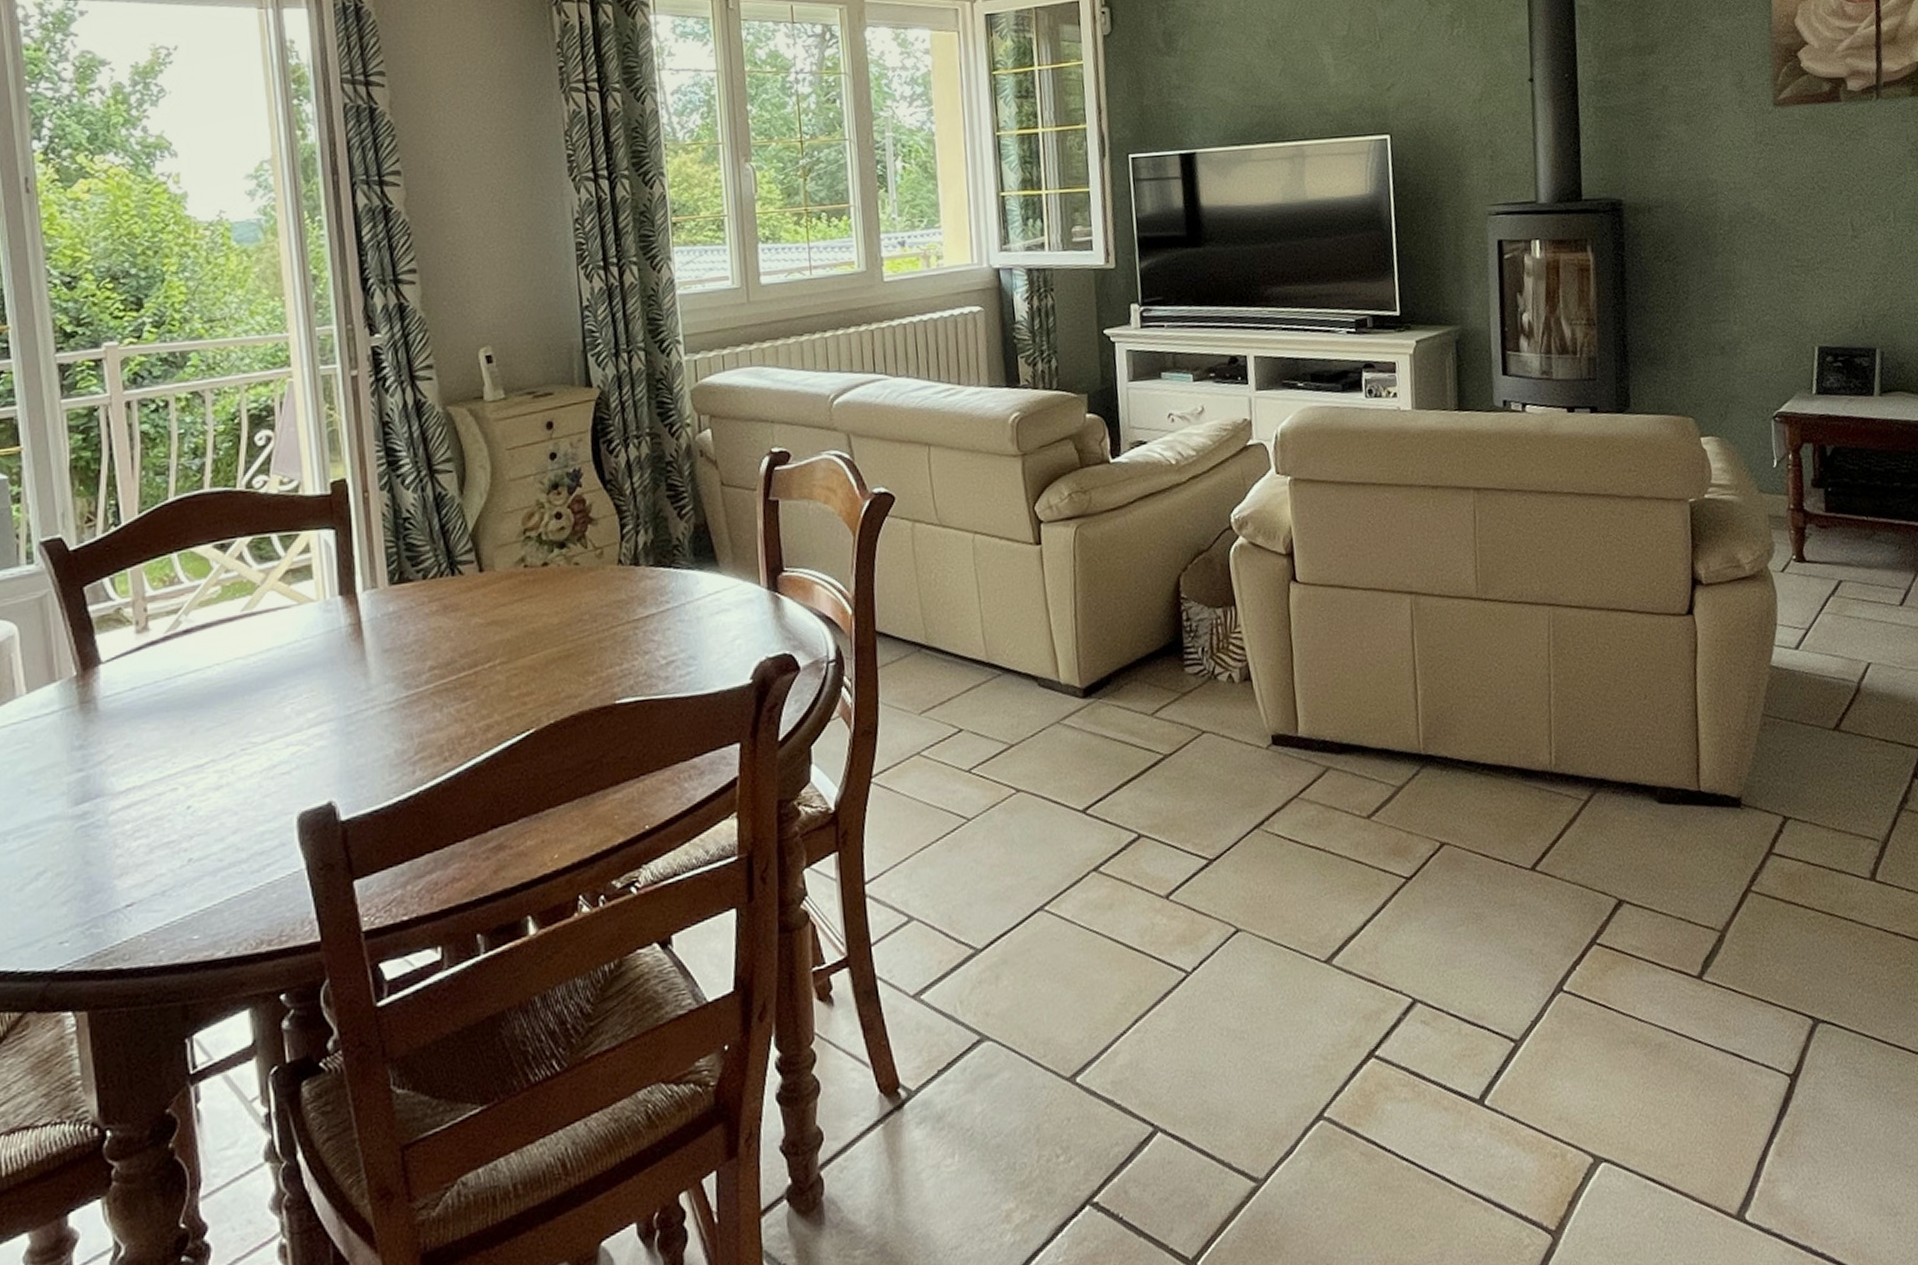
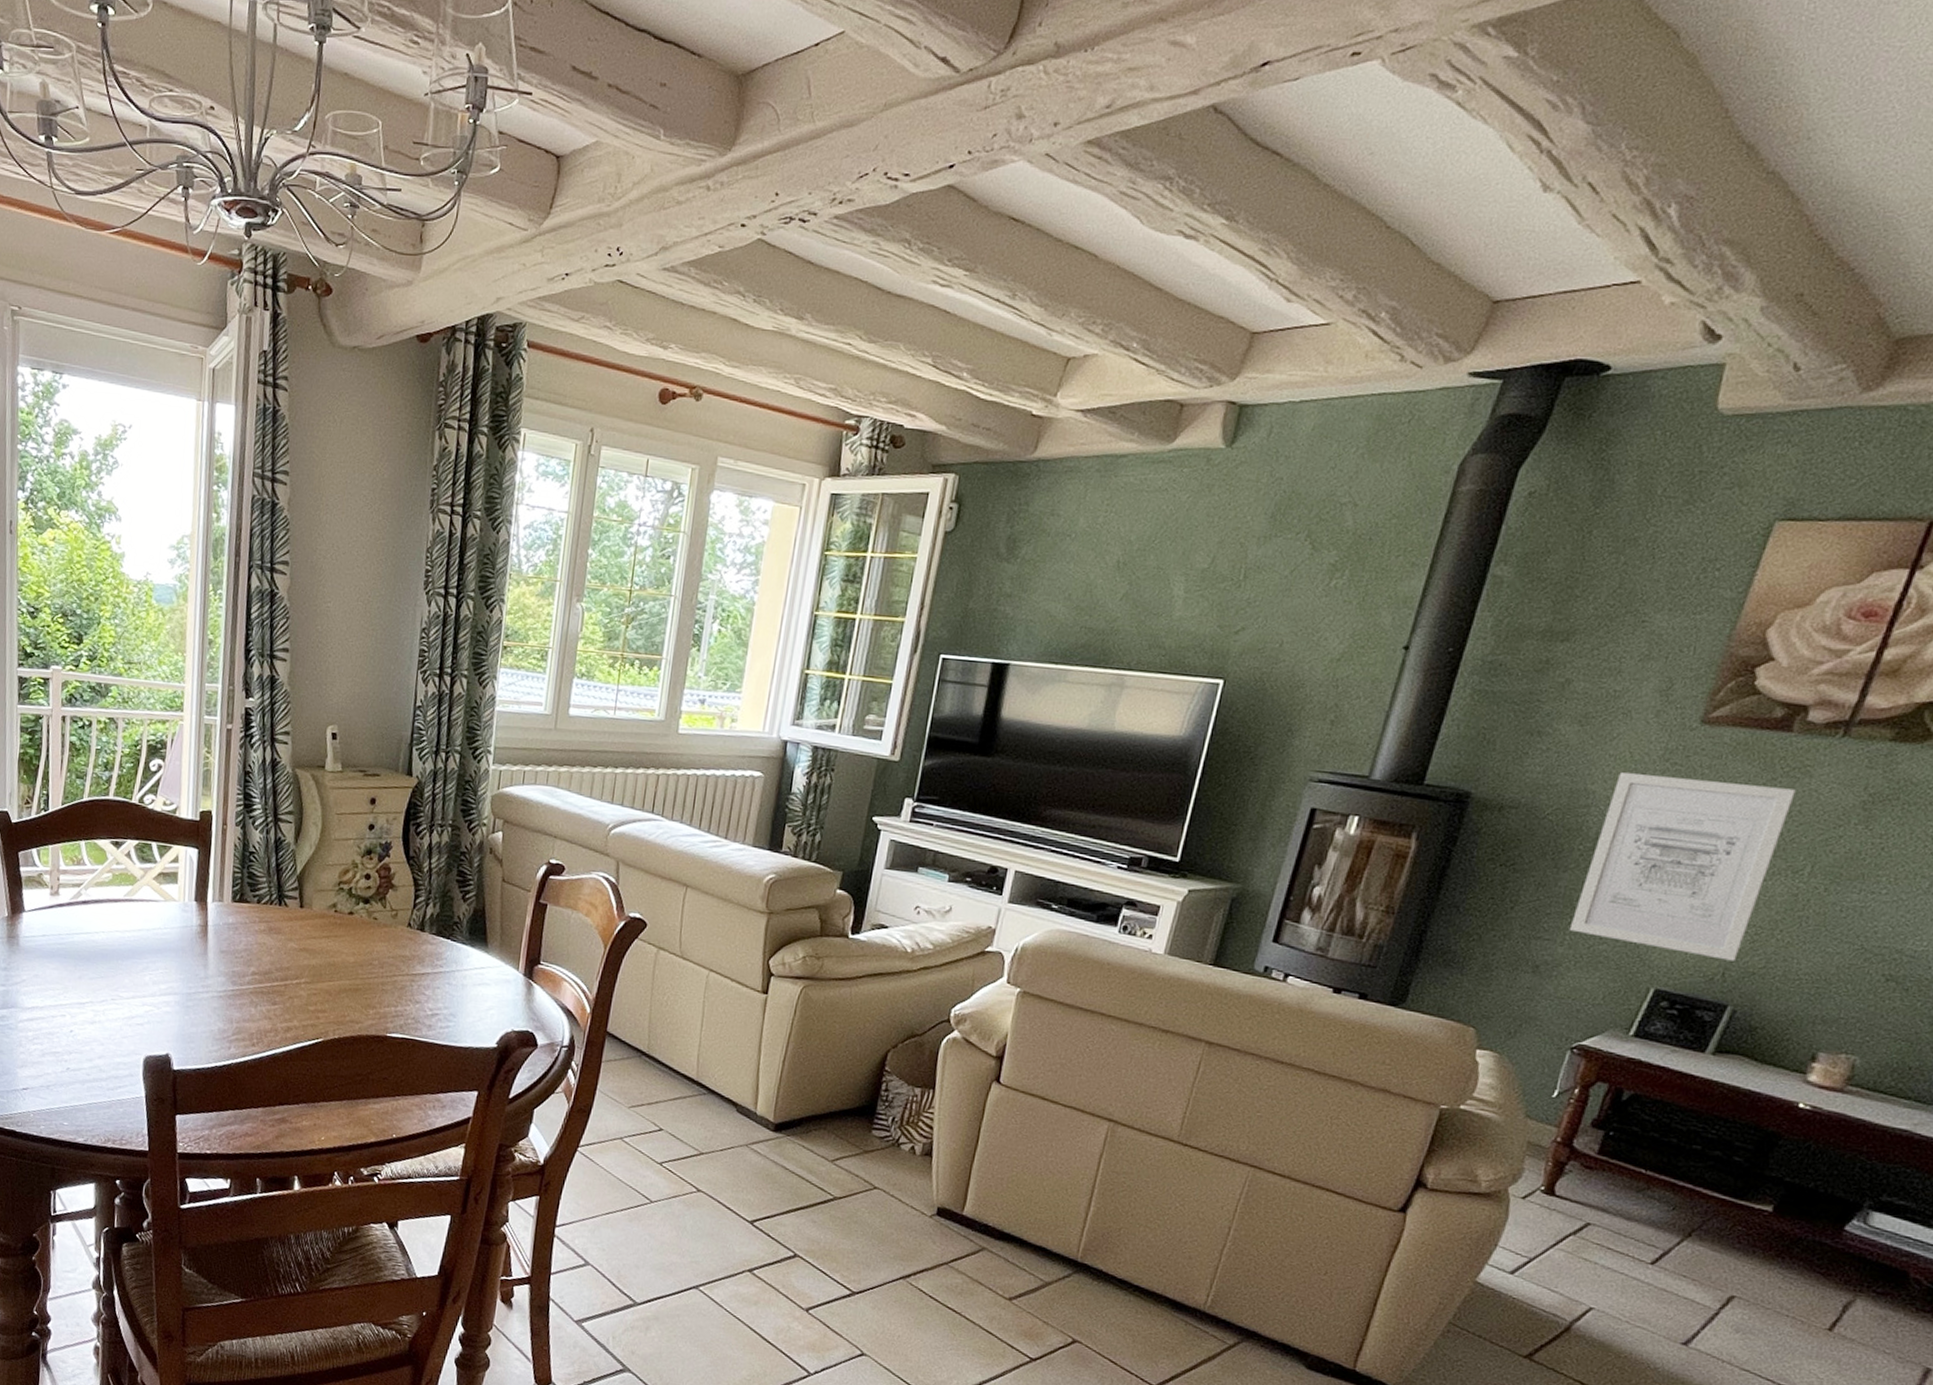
wall art: none [1729,149,1868,310] -> present [1569,772,1796,961]

